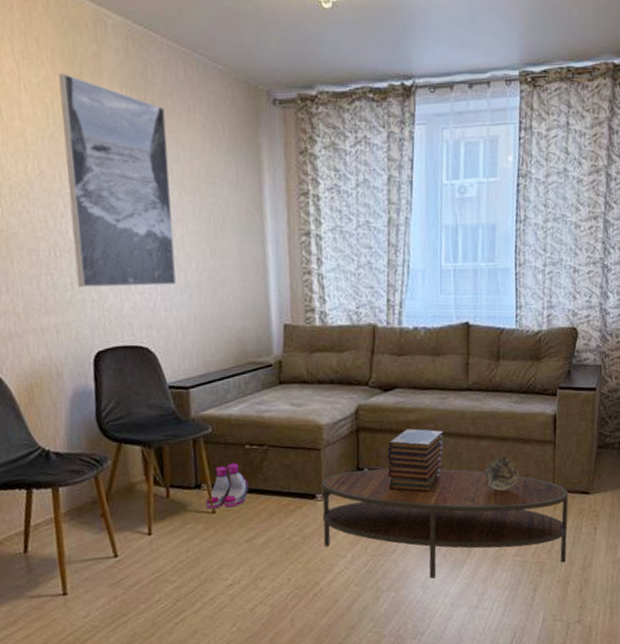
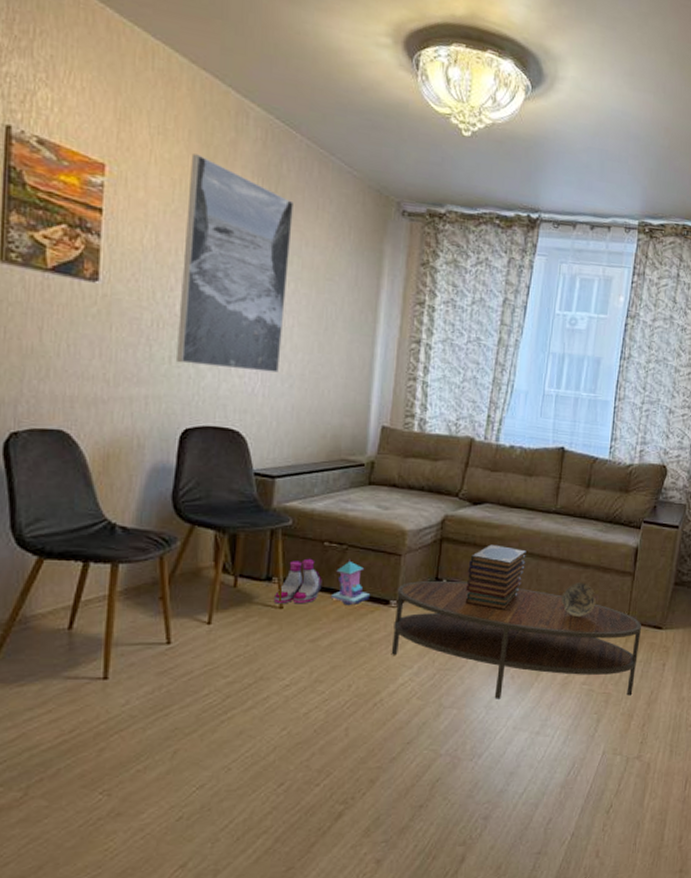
toy house: none [258,459,297,504] -> present [330,559,371,606]

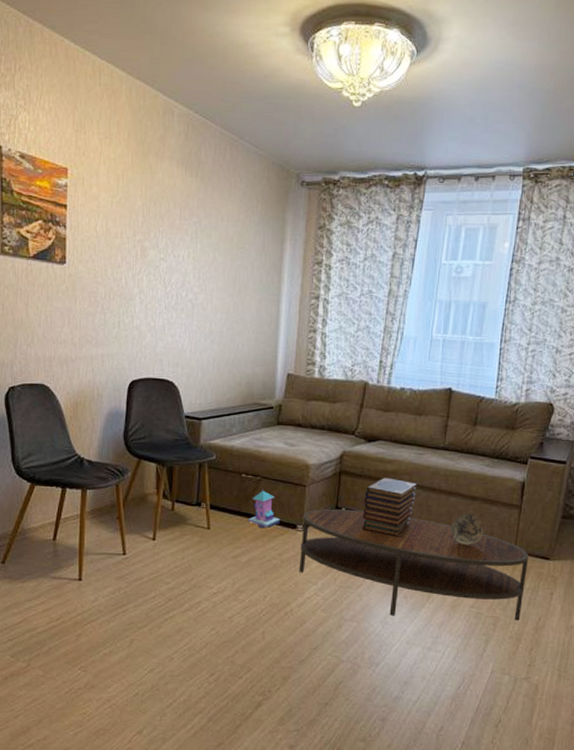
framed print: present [177,154,293,373] -> none [124,151,211,331]
boots: present [273,558,322,604] -> none [202,487,241,526]

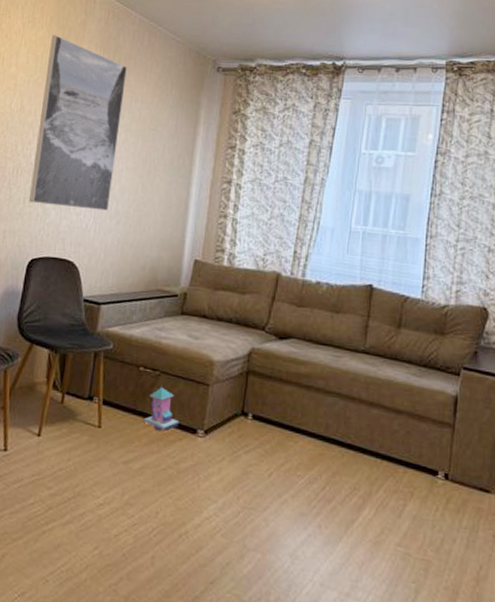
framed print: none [124,151,211,331] -> present [29,35,127,211]
coffee table: present [299,508,529,621] -> none [197,412,465,568]
book stack: present [362,477,417,537] -> none [270,381,334,453]
decorative bowl: present [450,513,483,545] -> none [372,429,411,468]

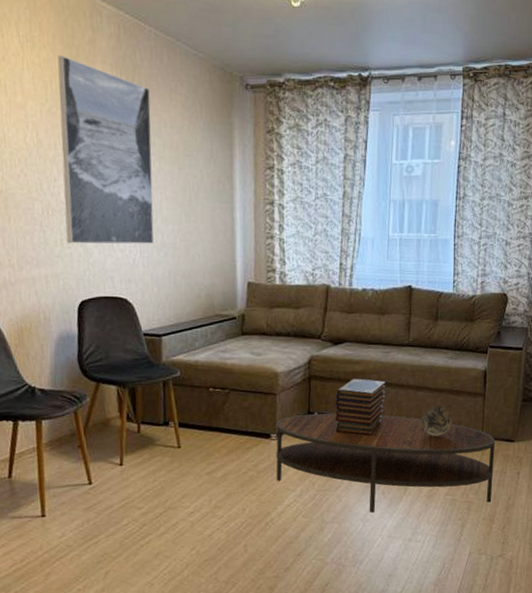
toy house: present [143,385,180,431] -> none [219,401,254,442]
coffee table: none [197,412,465,568] -> present [276,413,495,513]
book stack: none [270,381,334,453] -> present [335,378,386,436]
decorative bowl: none [372,429,411,468] -> present [420,405,452,436]

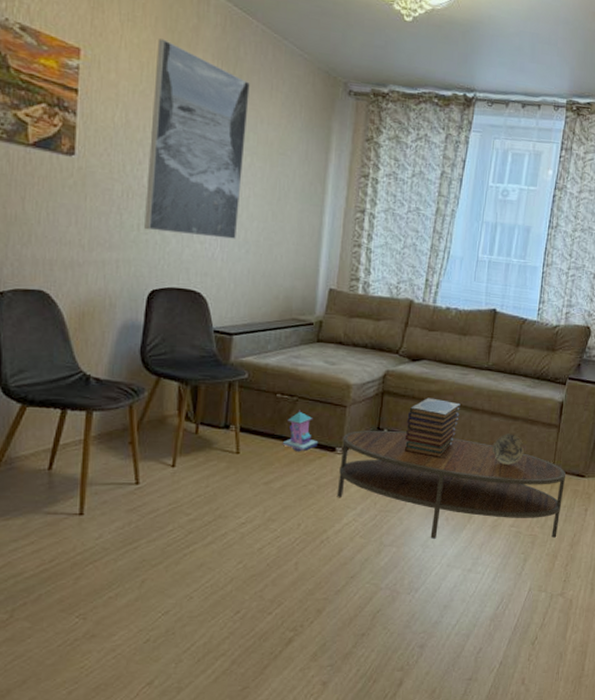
toy house: none [219,401,254,442] -> present [282,409,319,452]

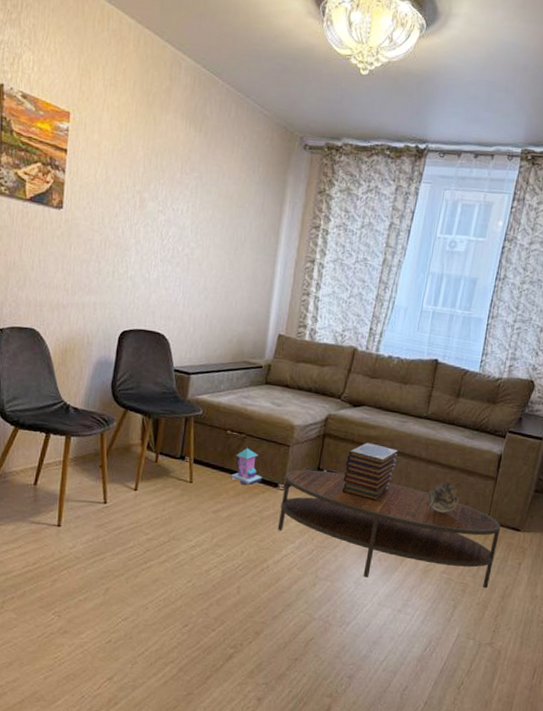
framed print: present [144,39,250,239] -> none [118,101,214,286]

